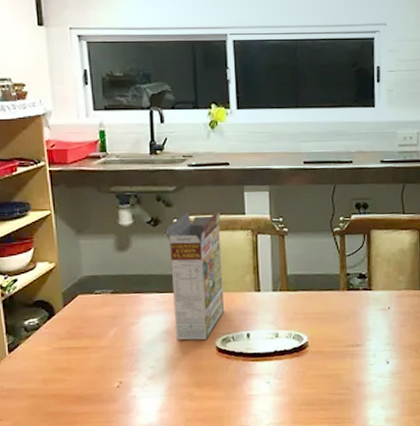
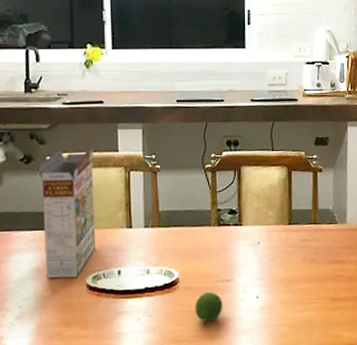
fruit: none [324,357,353,387] -> present [195,292,223,323]

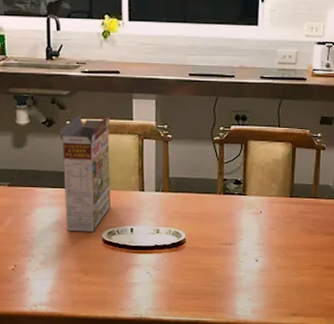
fruit: present [195,292,223,323] -> none [199,253,225,279]

